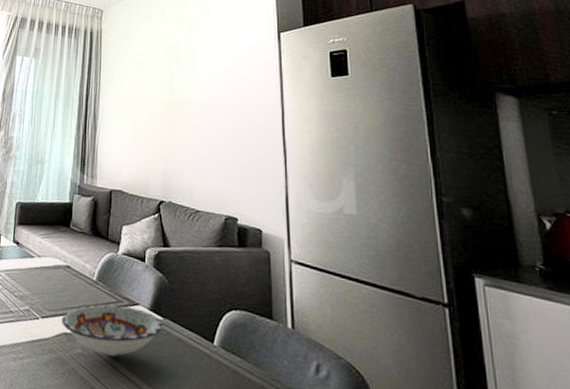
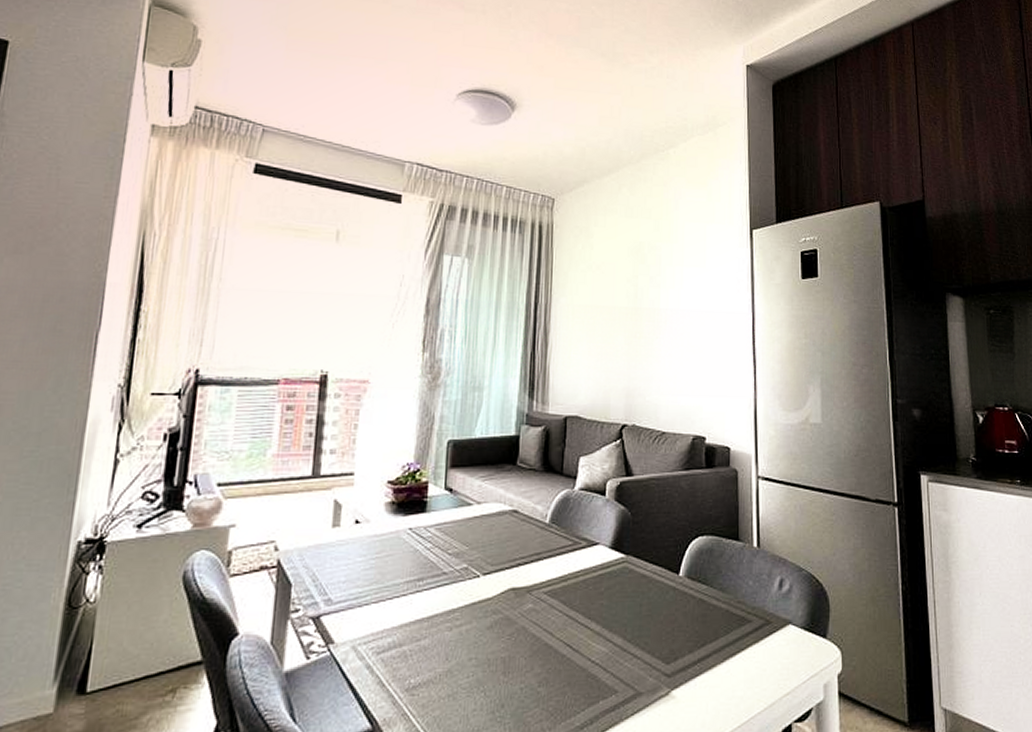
bowl: present [62,304,162,356] -> none [508,549,625,606]

